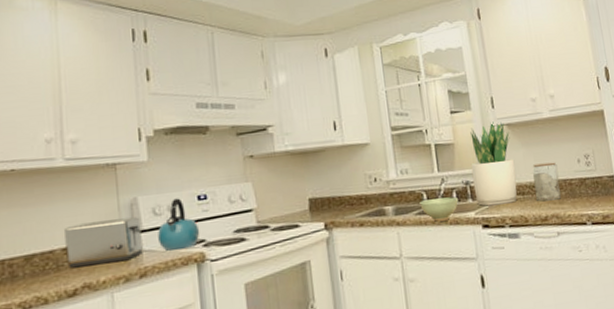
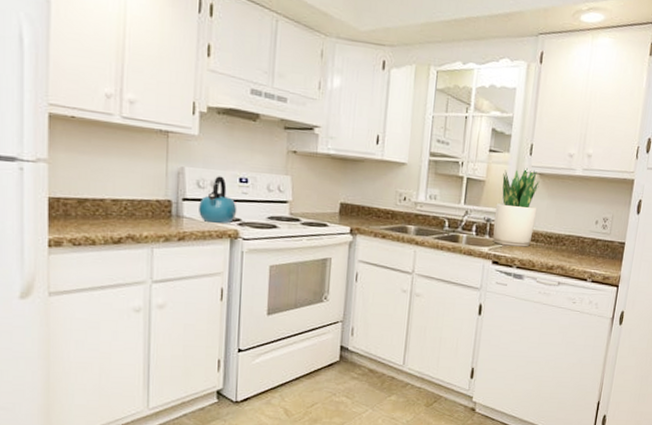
toaster: present [64,215,143,269] -> none [115,180,185,223]
bowl: present [420,197,459,222] -> none [440,227,477,250]
jar: present [532,162,561,202] -> none [547,216,576,253]

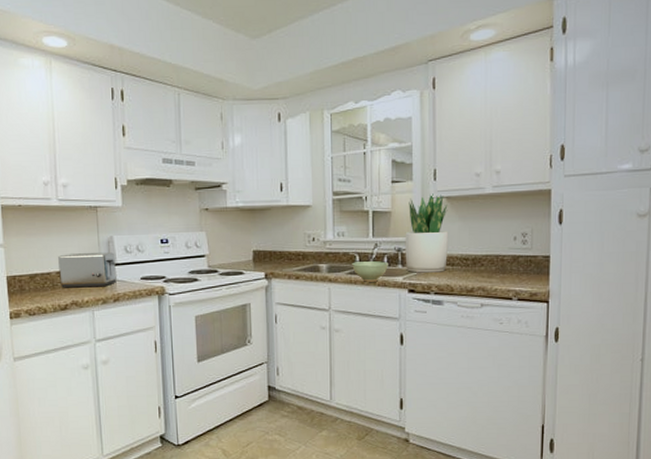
toaster: none [115,180,185,223] -> present [58,251,117,288]
kettle: present [199,176,237,224] -> none [128,240,162,282]
bowl: none [440,227,477,250] -> present [352,261,389,282]

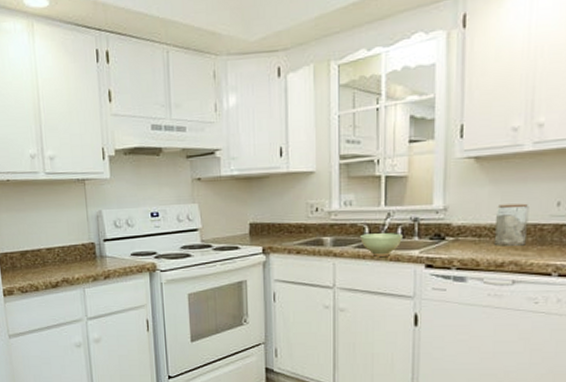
toaster: present [58,251,117,288] -> none [47,226,106,265]
planter: present [405,193,448,273] -> none [422,153,476,246]
jar: none [464,237,492,274] -> present [493,203,529,246]

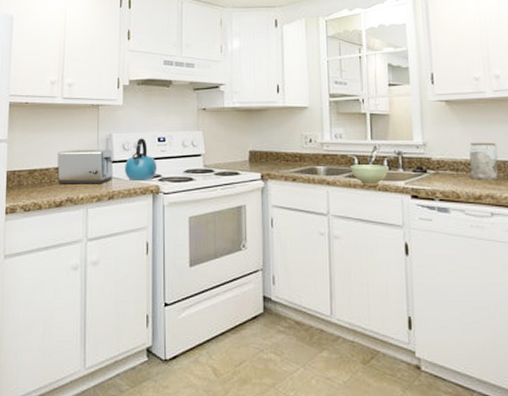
toaster: none [47,226,106,265] -> present [57,149,113,184]
kettle: none [118,214,152,259] -> present [125,138,157,180]

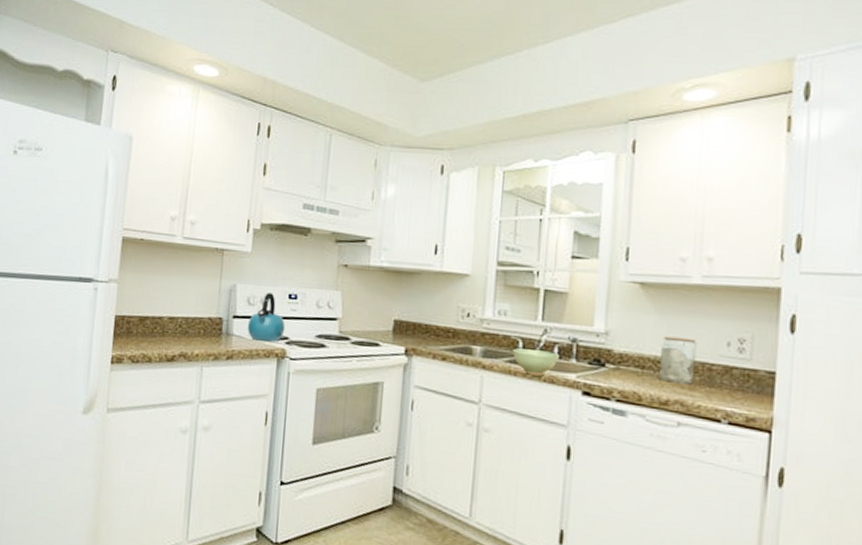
toaster: present [57,149,113,184] -> none [171,298,236,341]

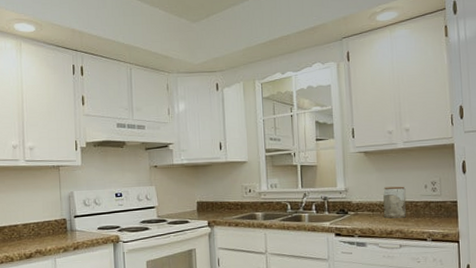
kettle: present [248,292,286,342] -> none [87,194,116,232]
bowl: present [513,348,560,376] -> none [284,209,317,228]

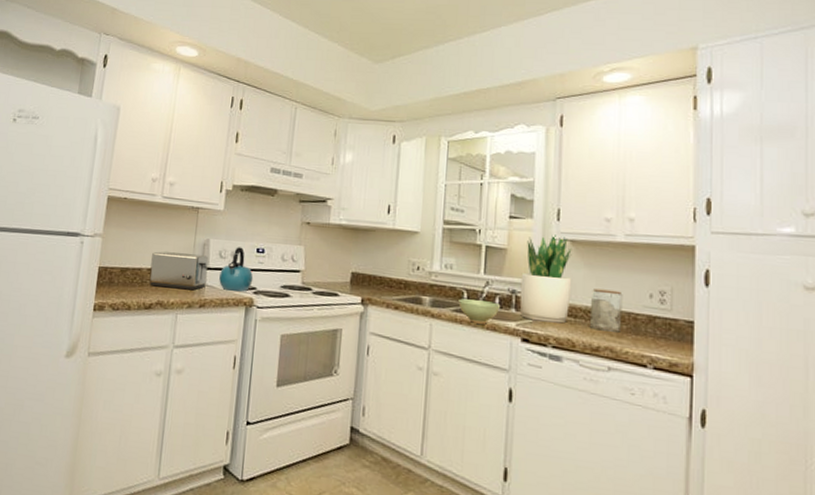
toaster: none [24,205,76,239] -> present [149,251,209,291]
kettle: none [87,194,116,232] -> present [219,247,254,292]
bowl: none [284,209,317,228] -> present [458,299,501,324]
planter: none [329,149,368,219] -> present [519,234,572,324]

